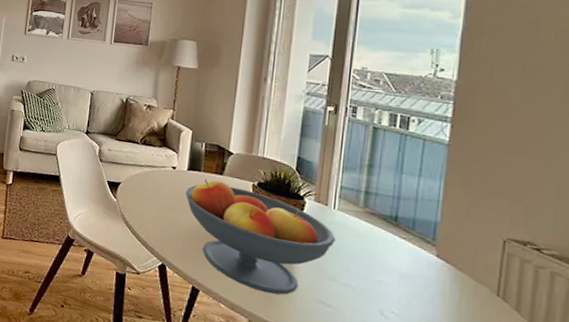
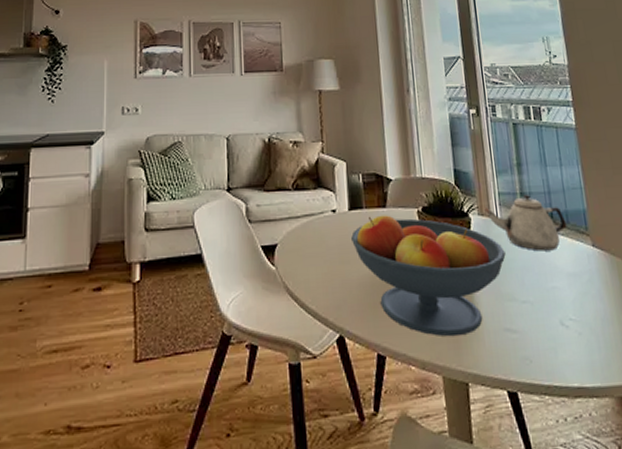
teapot: none [322,194,412,250] -> present [484,195,567,251]

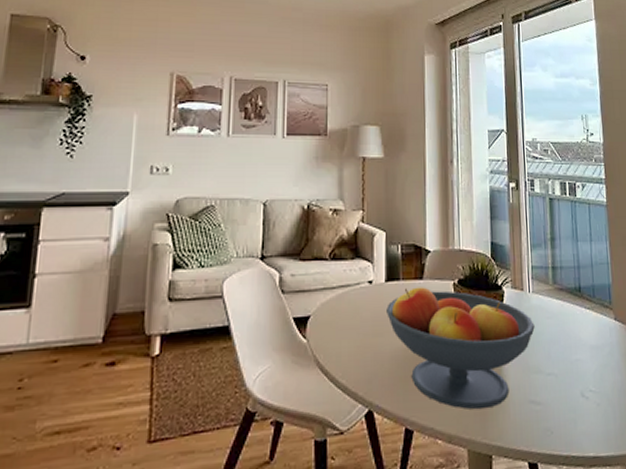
teapot: present [484,195,567,251] -> none [518,269,593,325]

